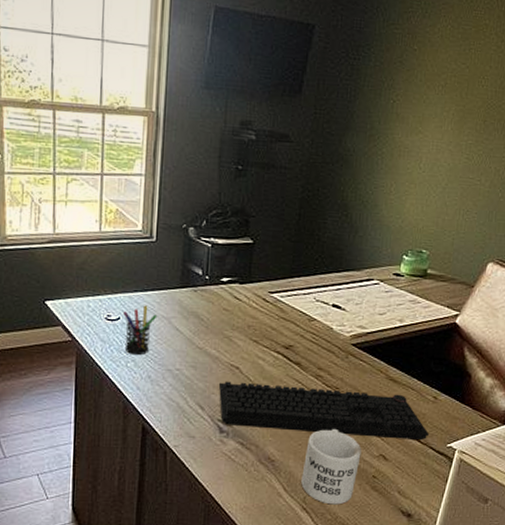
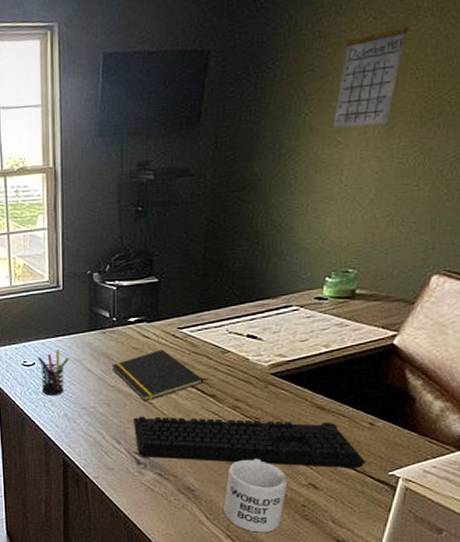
notepad: none [201,313,290,366] -> present [112,350,204,402]
calendar: none [415,22,479,122] -> present [333,11,410,129]

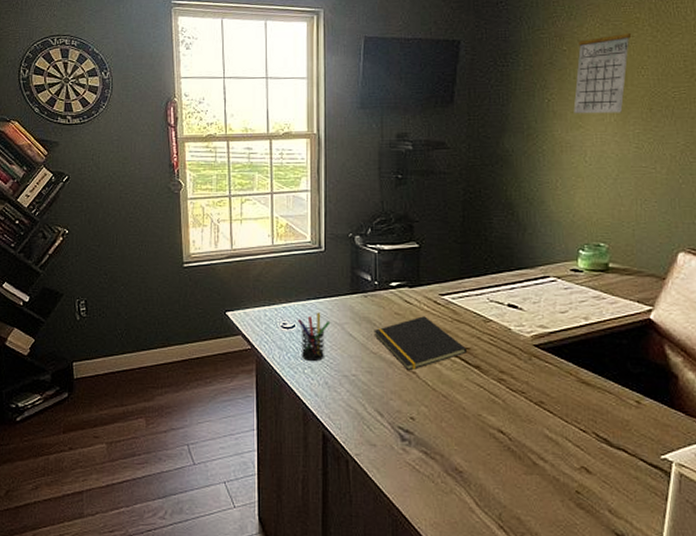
keyboard: present [133,416,365,469] -> none [396,387,636,451]
mug: present [224,459,288,533] -> none [494,437,559,524]

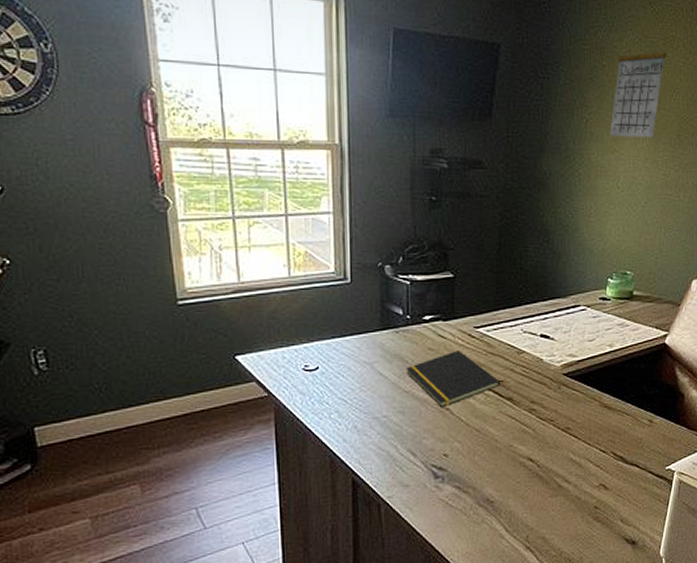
pen holder: present [298,312,331,361] -> none [322,351,359,405]

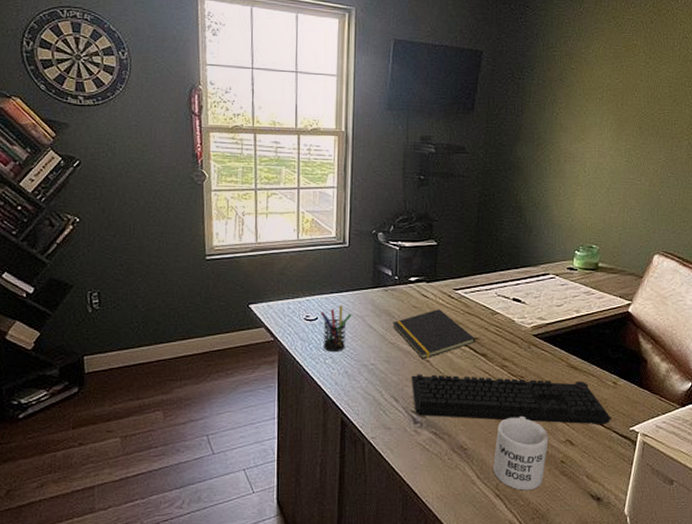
pen holder: none [322,351,359,405] -> present [321,305,352,351]
keyboard: none [429,420,647,470] -> present [411,374,611,425]
mug: none [523,463,581,541] -> present [493,417,549,491]
calendar: present [610,35,667,138] -> none [577,44,629,130]

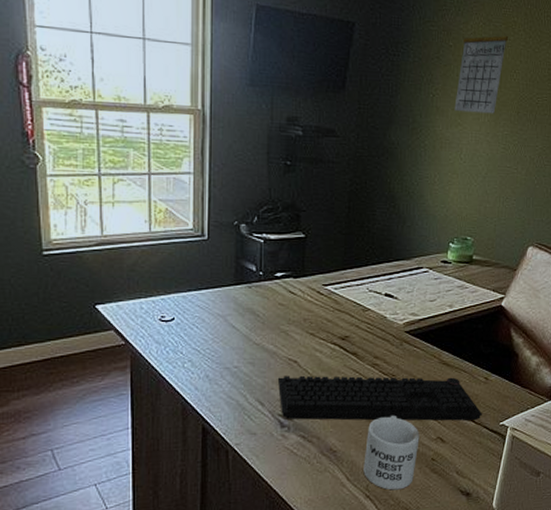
pen holder: present [321,305,352,351] -> none [178,304,213,354]
notepad: present [392,309,476,360] -> none [257,306,346,360]
calendar: none [577,44,629,130] -> present [454,20,509,114]

